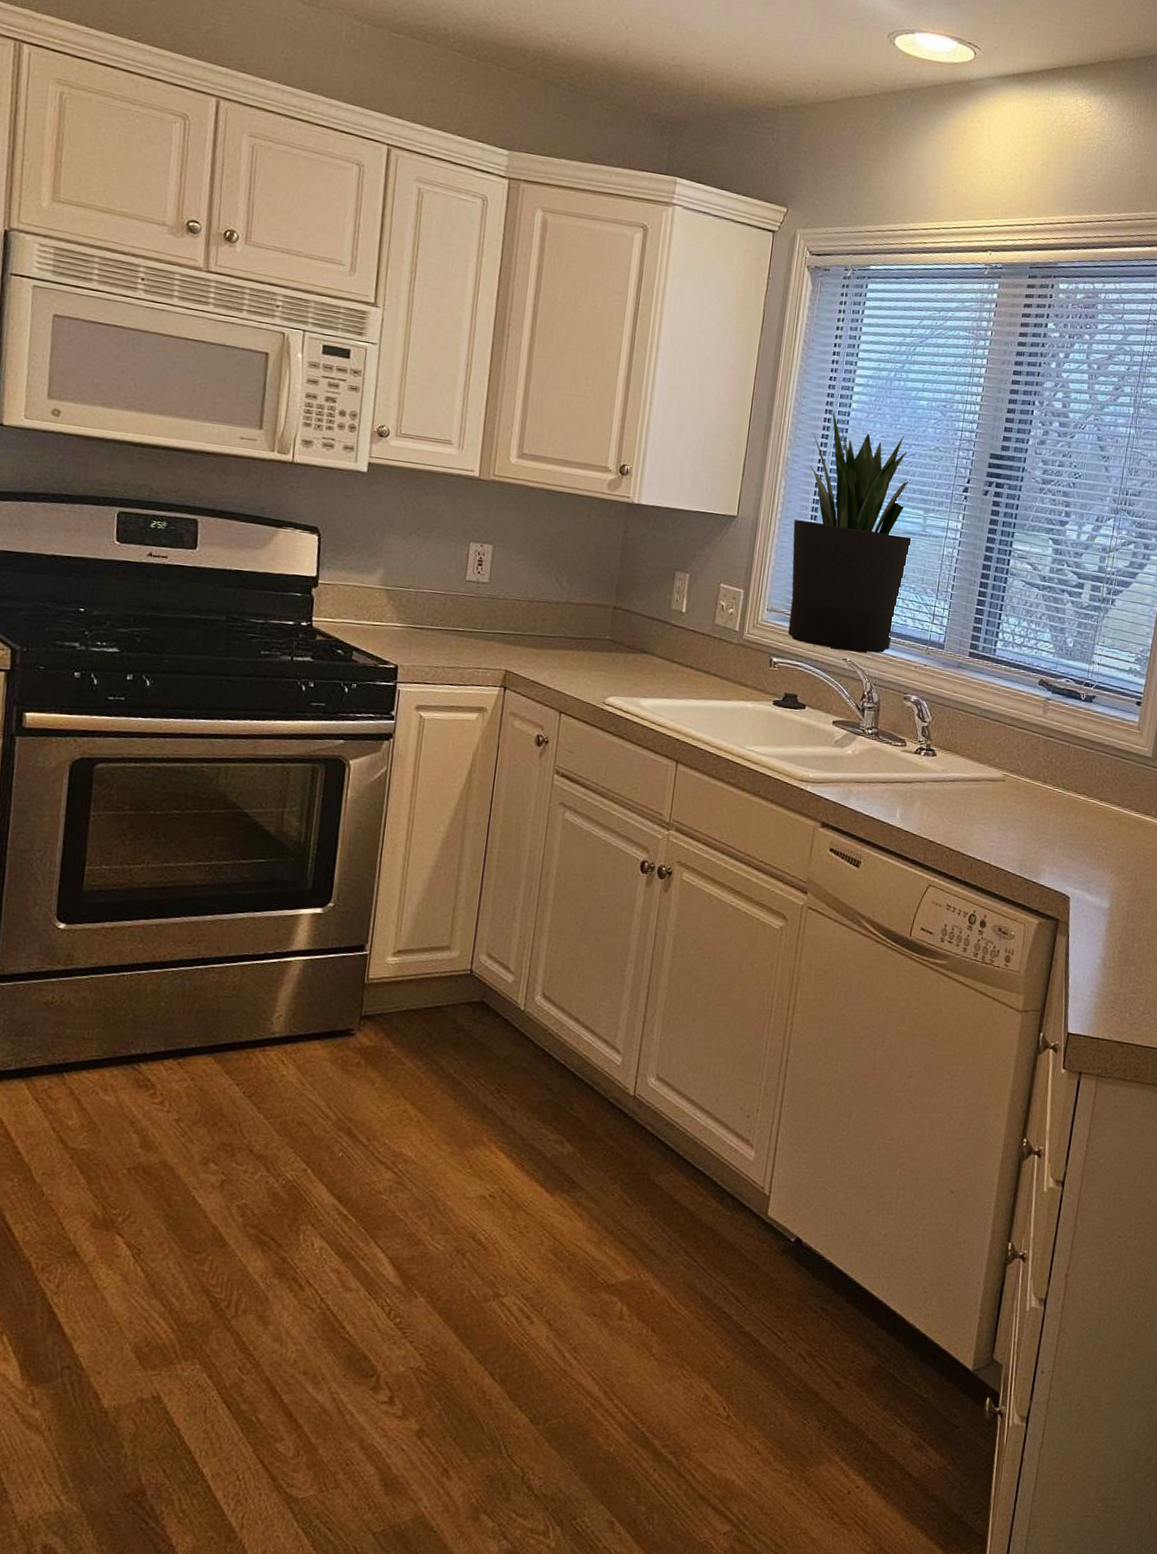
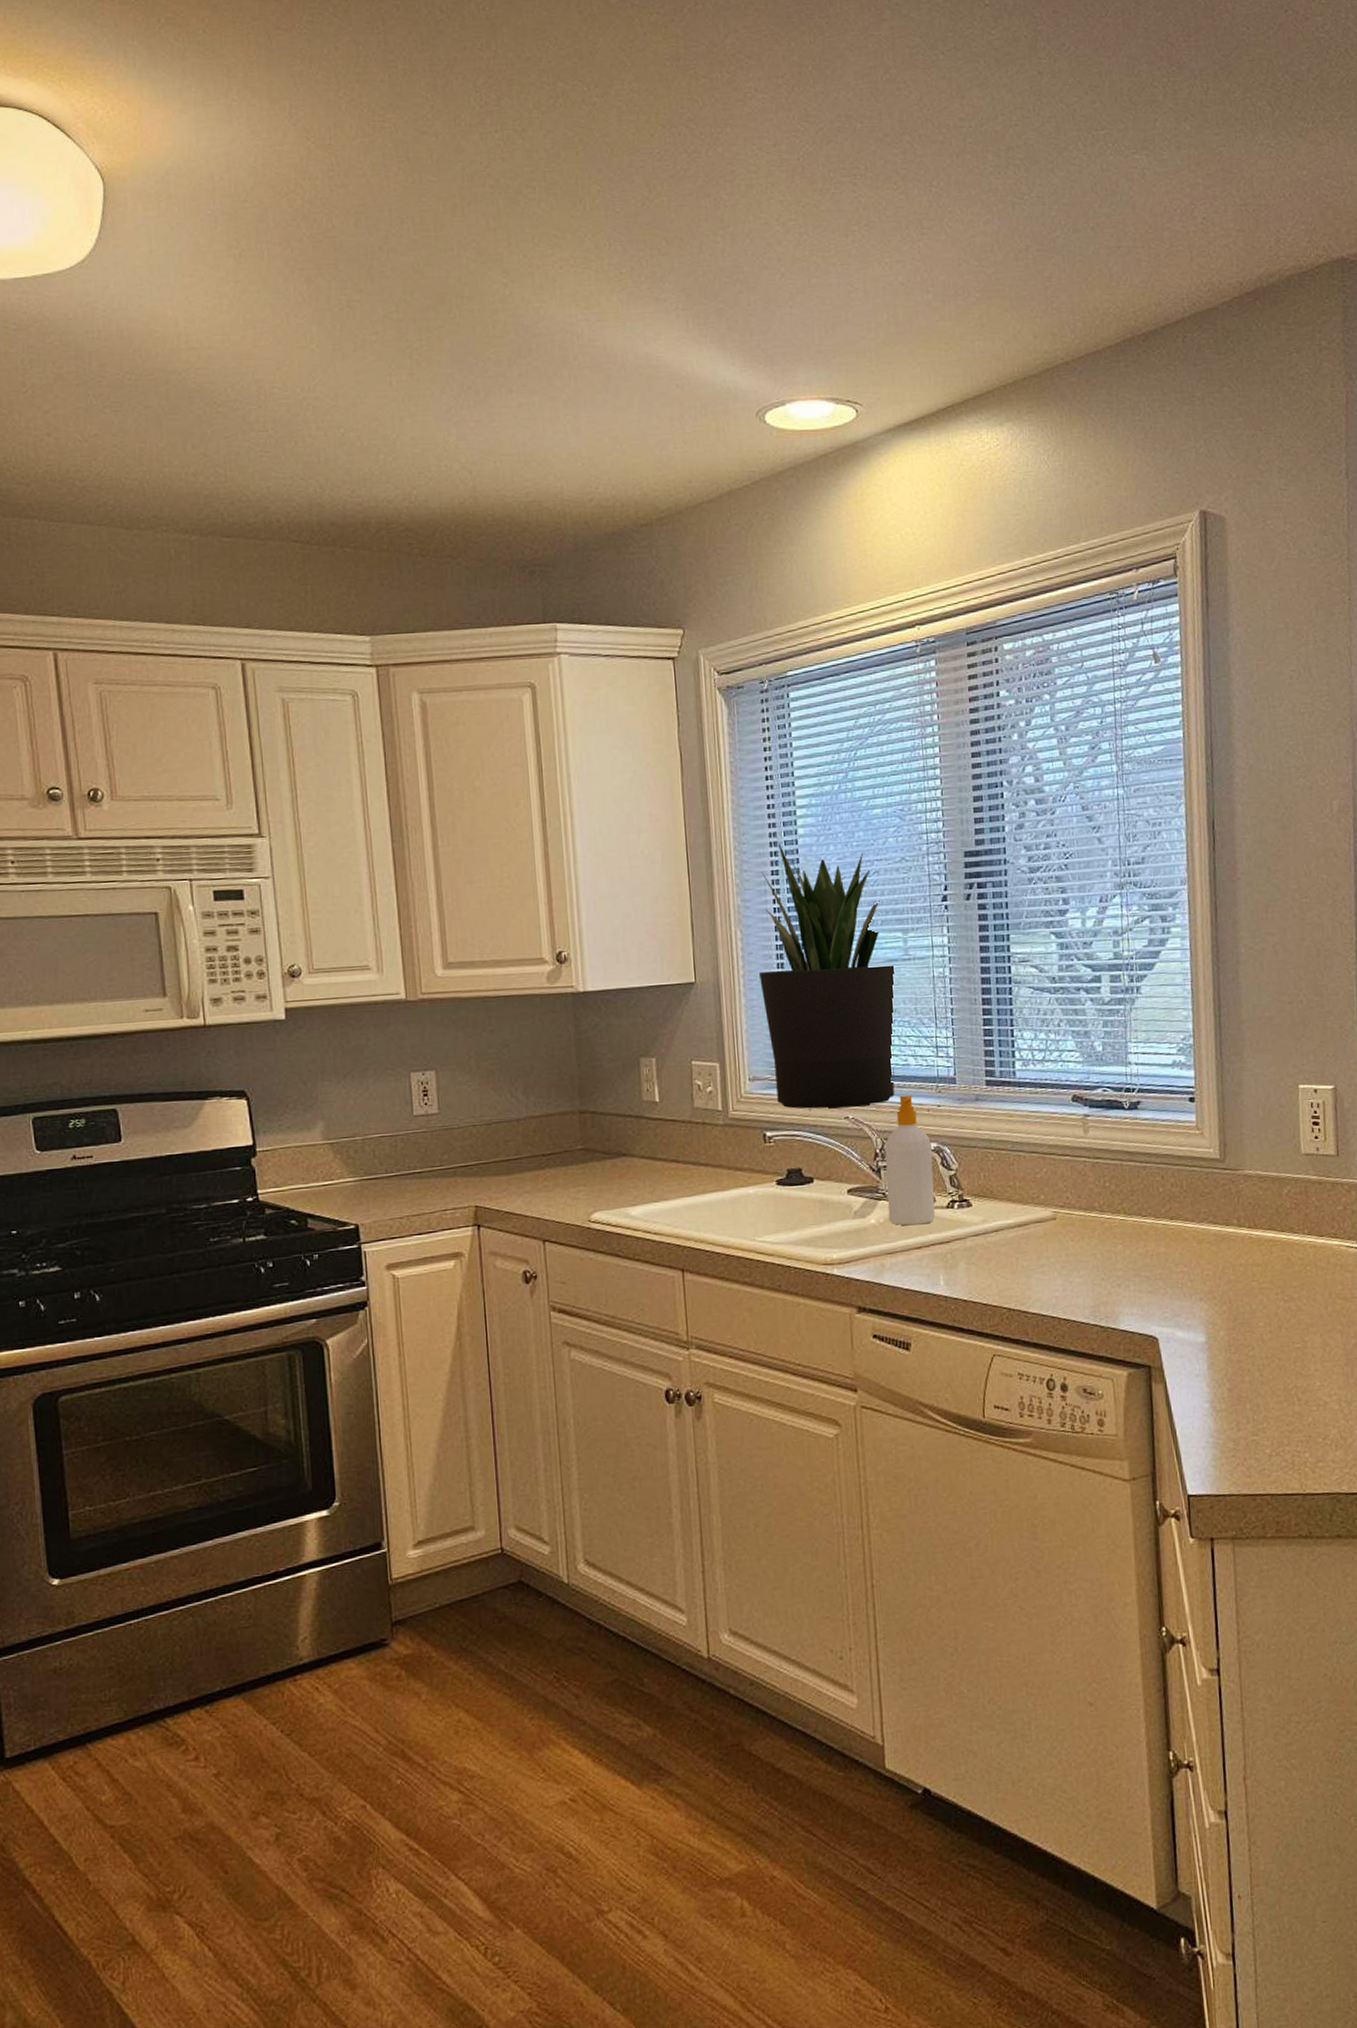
soap bottle: none [863,650,913,764] -> present [884,1095,936,1226]

